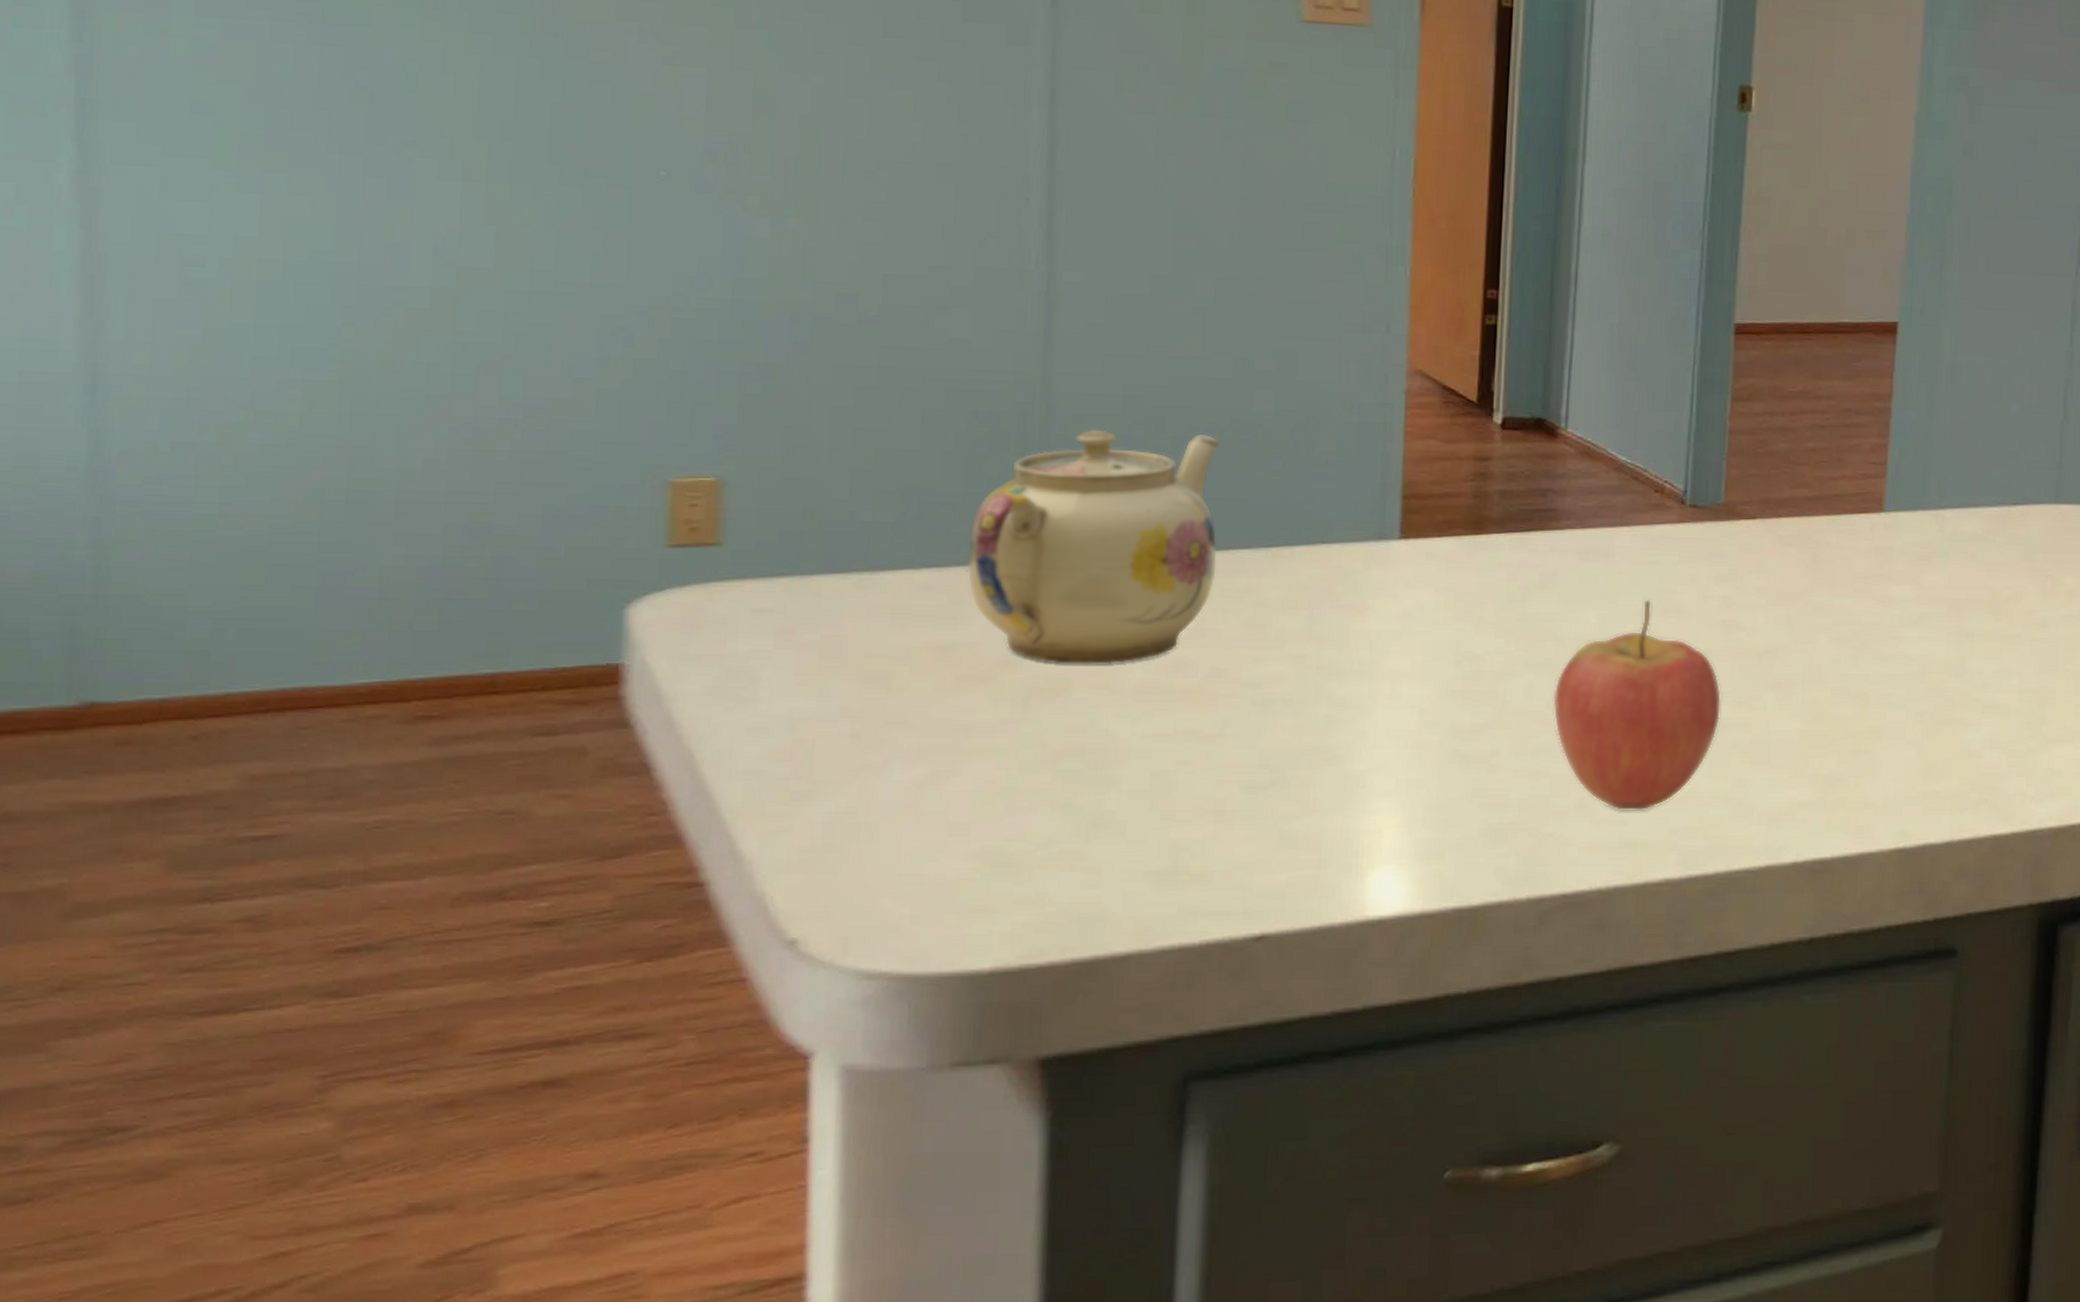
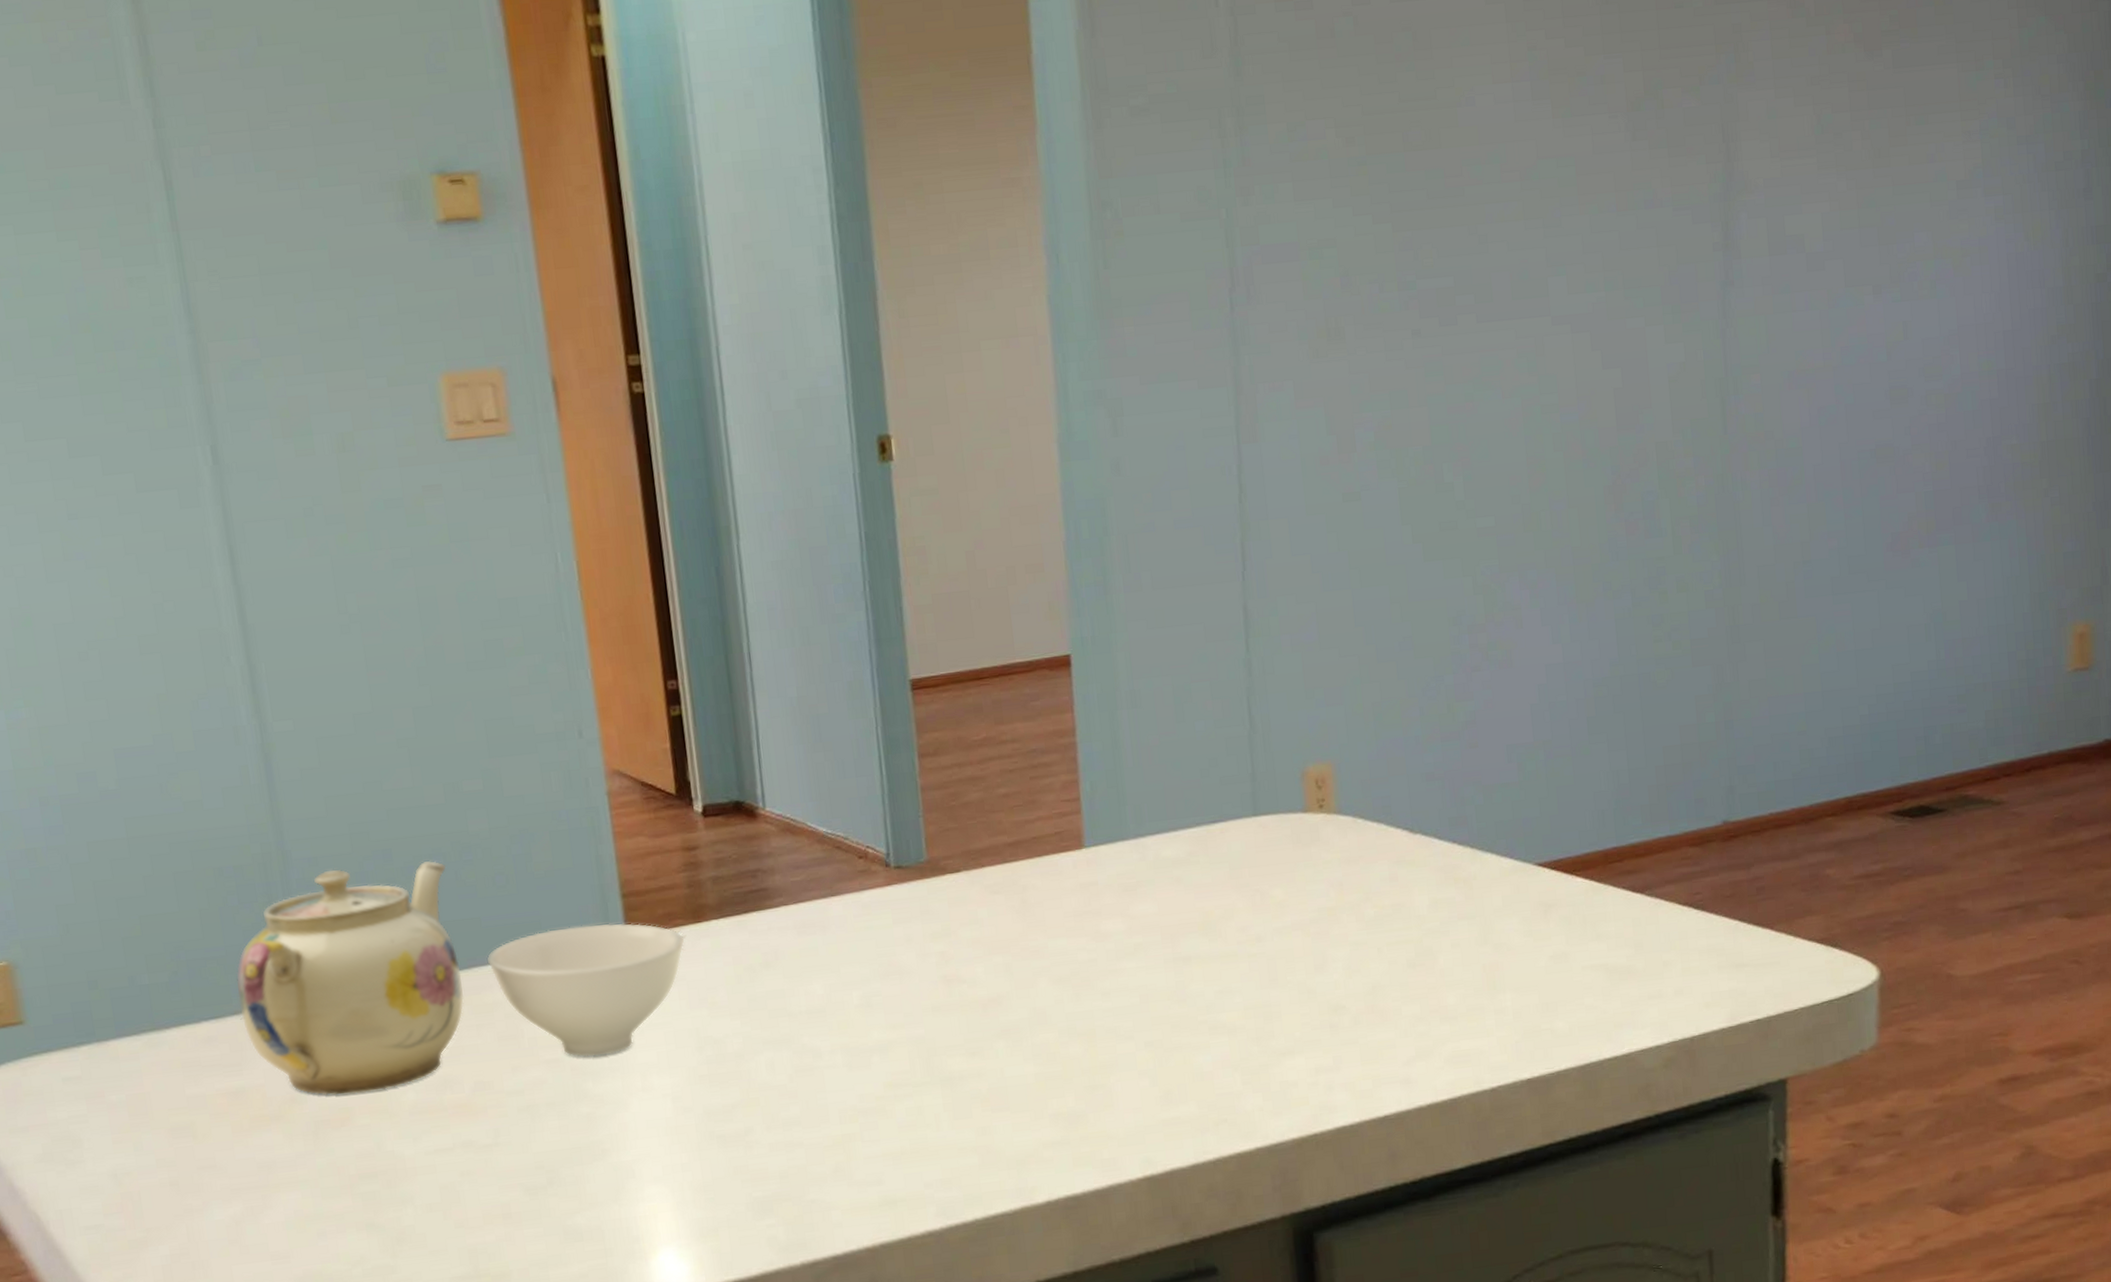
bowl: none [1247,521,1461,657] -> present [486,923,685,1057]
fruit: present [1553,599,1722,811] -> none [794,964,957,1171]

